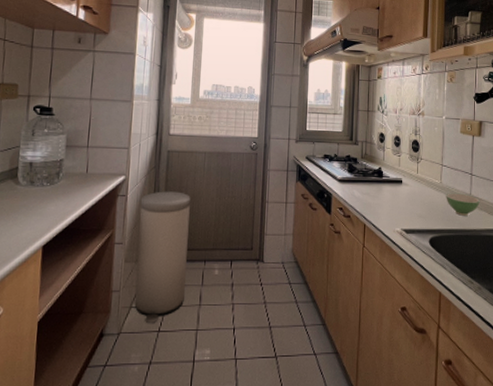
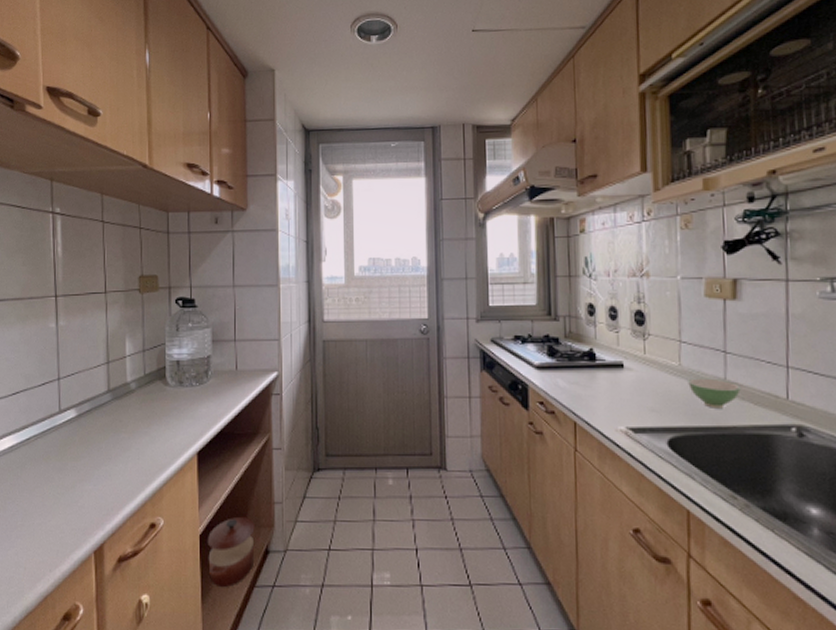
saucepan: none [44,304,92,370] -> present [208,516,255,588]
pedal bin: present [134,191,191,323] -> none [297,388,355,540]

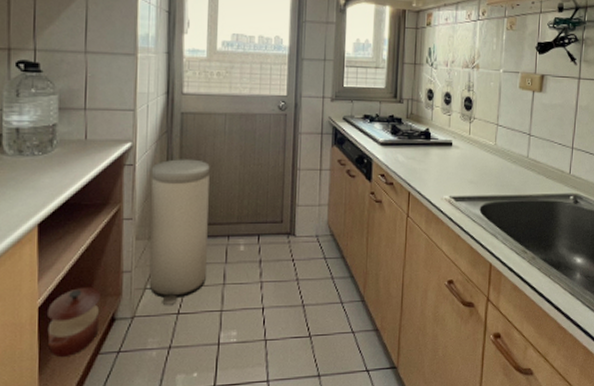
pedal bin: none [297,388,355,540] -> present [149,159,210,305]
bowl: present [688,378,742,408] -> none [500,156,539,181]

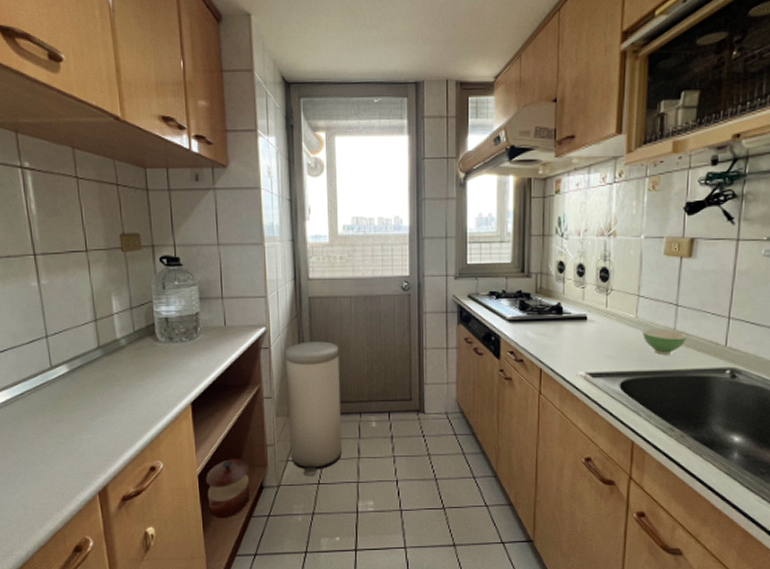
bowl: none [500,156,539,181] -> present [642,328,688,355]

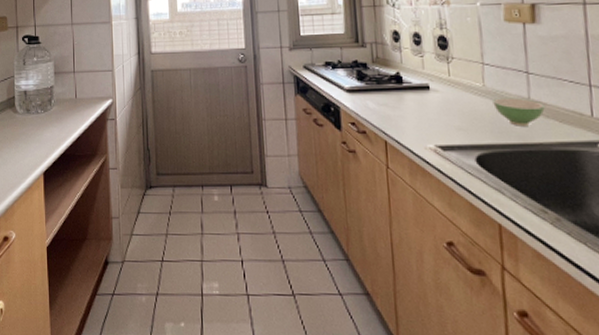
saucepan: present [206,458,250,519] -> none [54,230,96,296]
pedal bin: present [285,341,342,476] -> none [129,112,185,252]

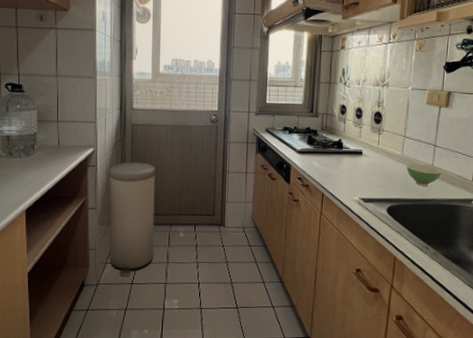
pedal bin: none [129,112,185,252] -> present [109,162,155,276]

